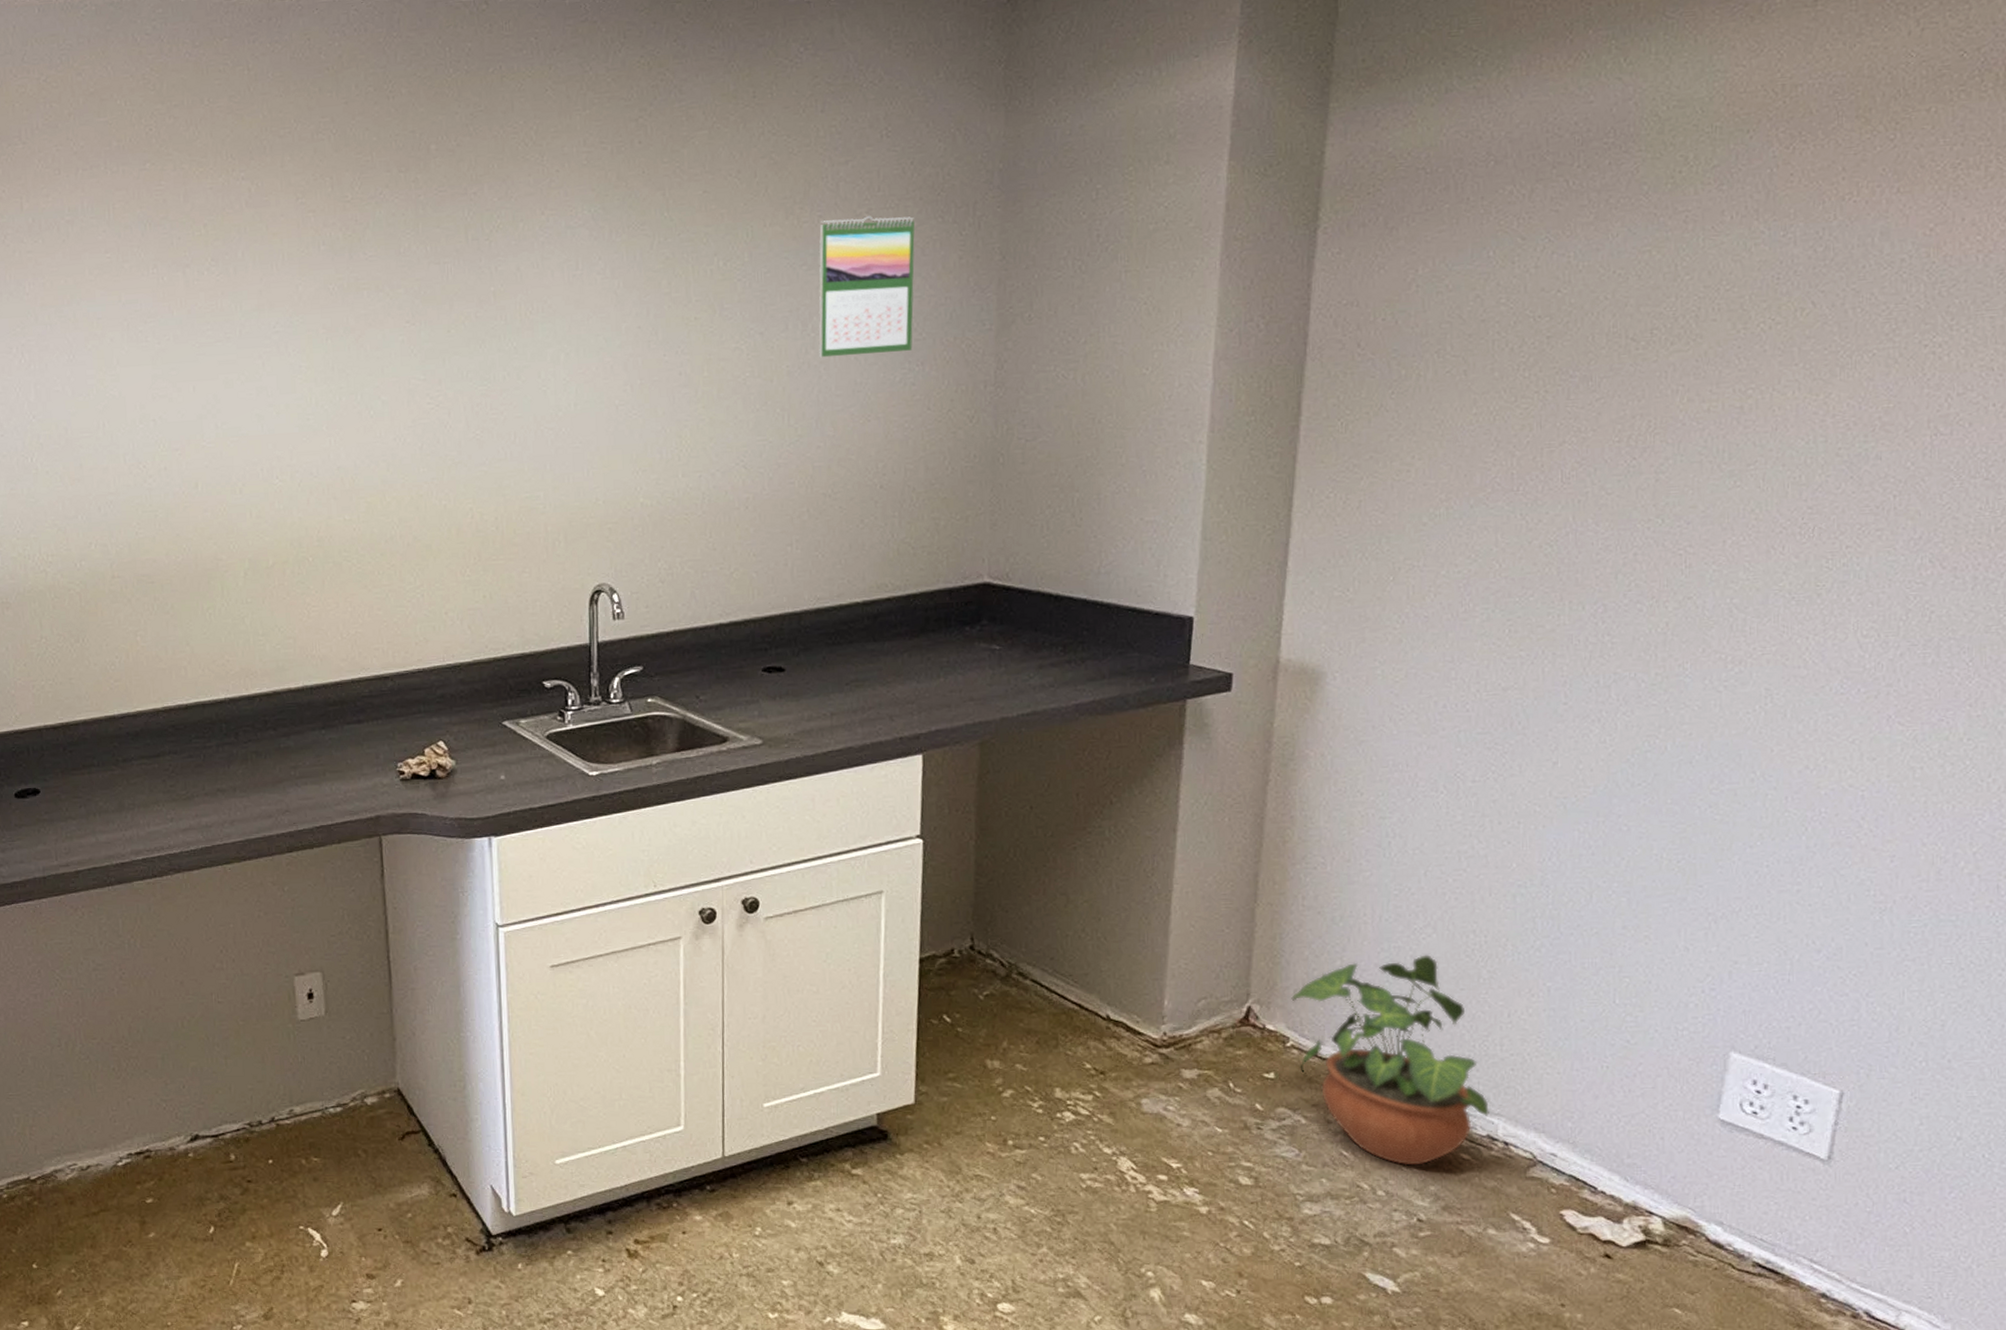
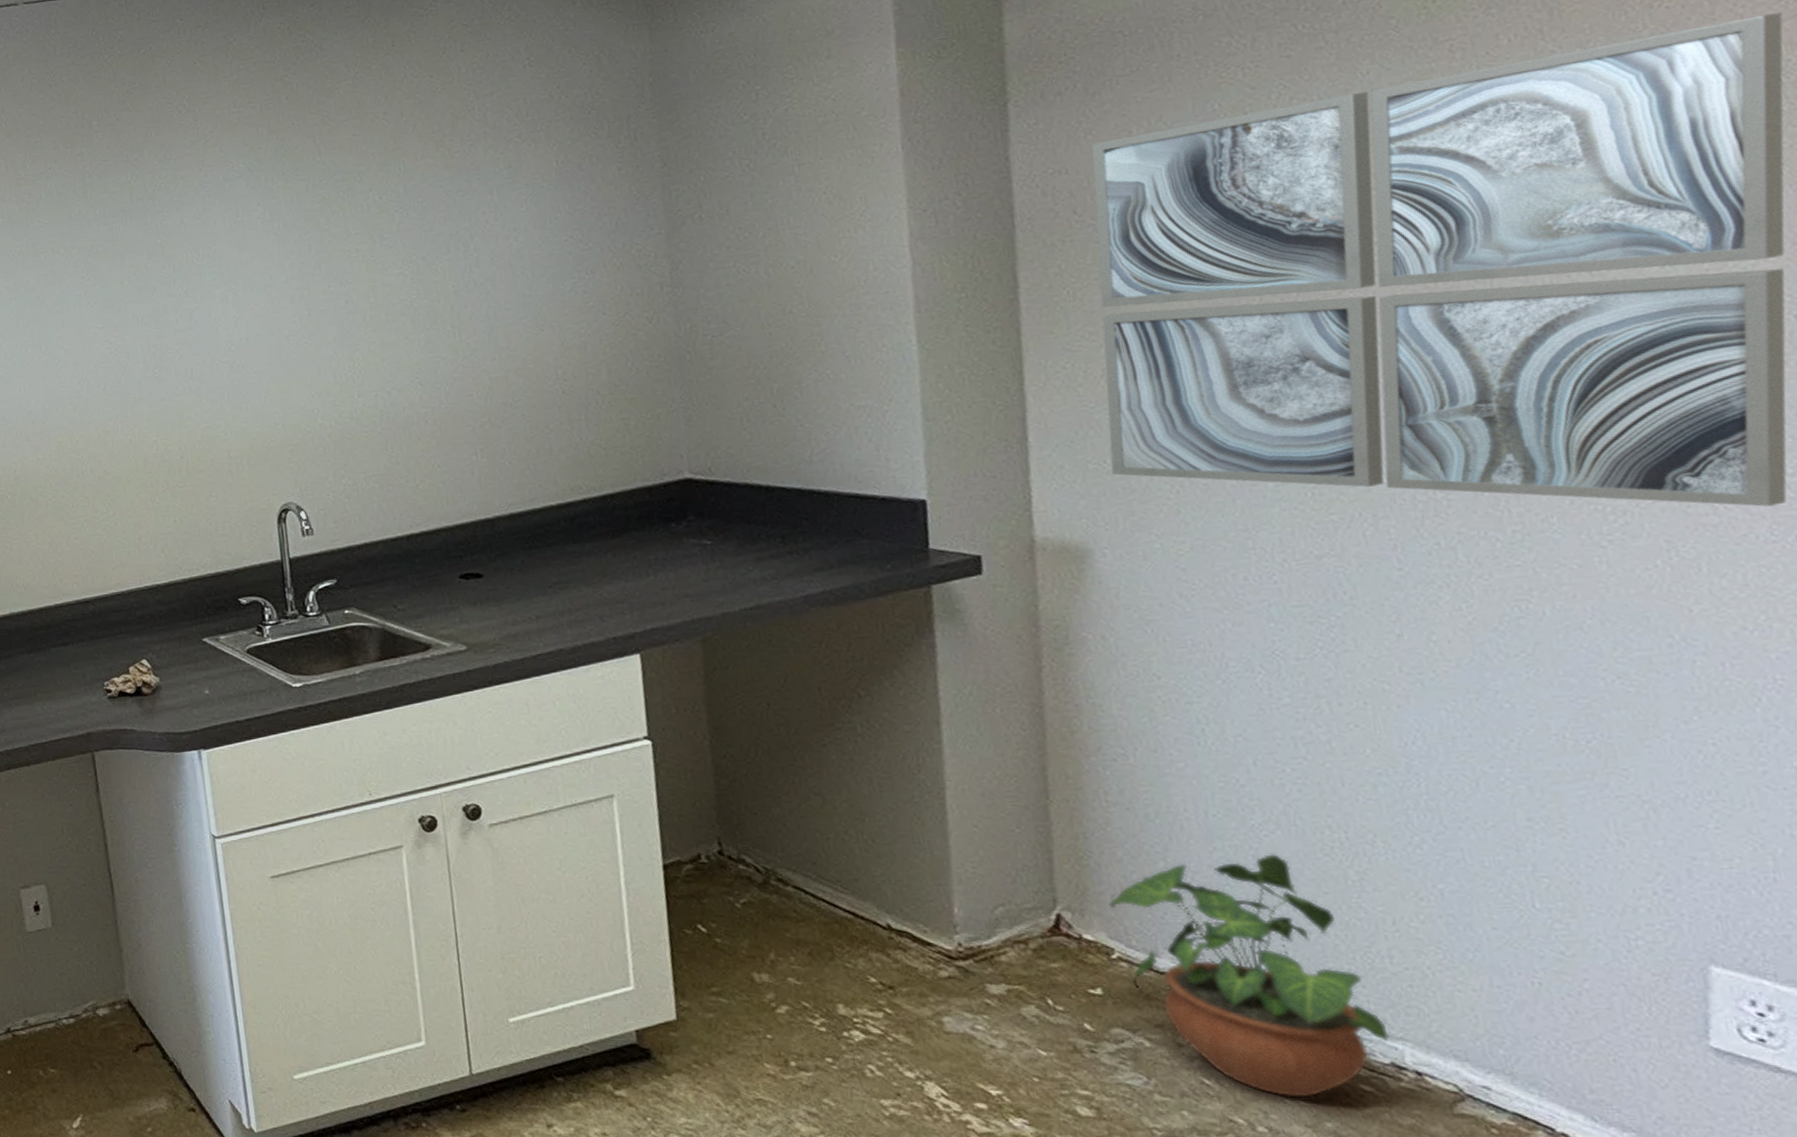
calendar: present [818,216,915,358] -> none [471,136,580,276]
wall art: none [1353,217,1937,663] -> present [1091,12,1787,507]

